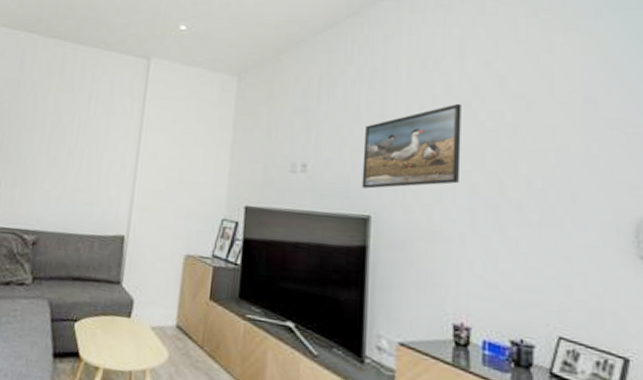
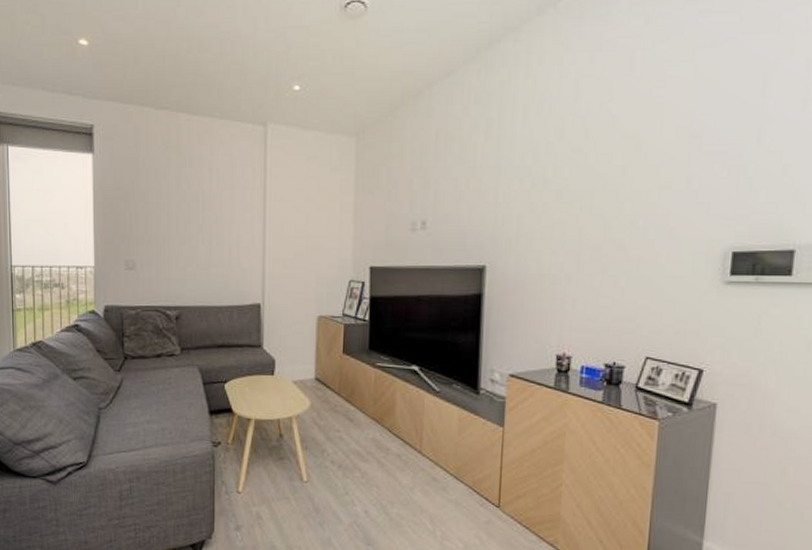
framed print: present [361,103,461,189] -> none [477,148,574,240]

